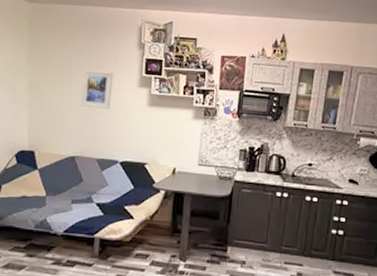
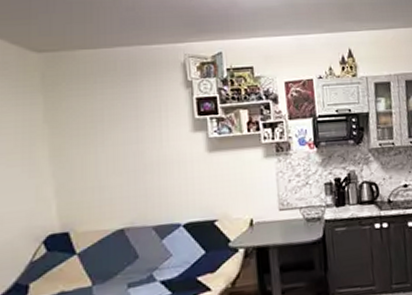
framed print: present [80,69,113,110] -> none [120,119,160,167]

